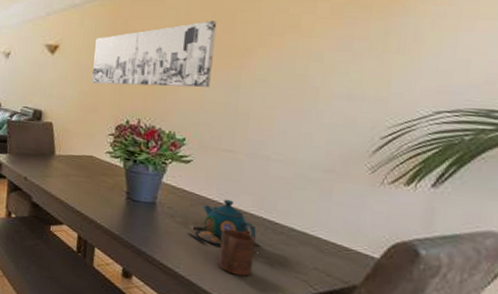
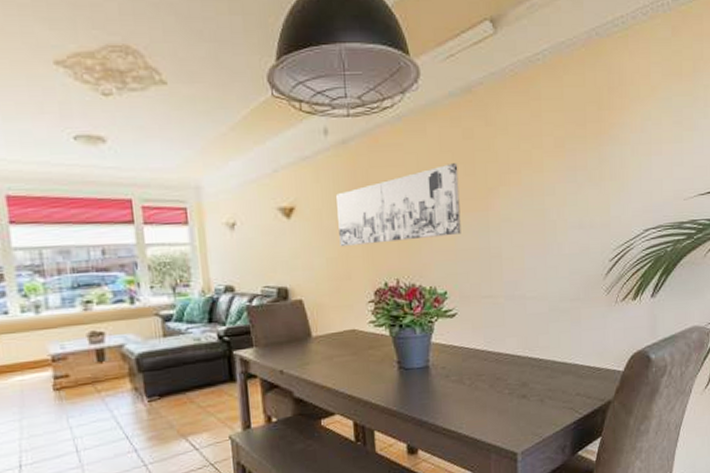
teapot: present [188,199,261,253] -> none [465,346,531,397]
cup: present [218,228,256,277] -> none [495,374,527,420]

